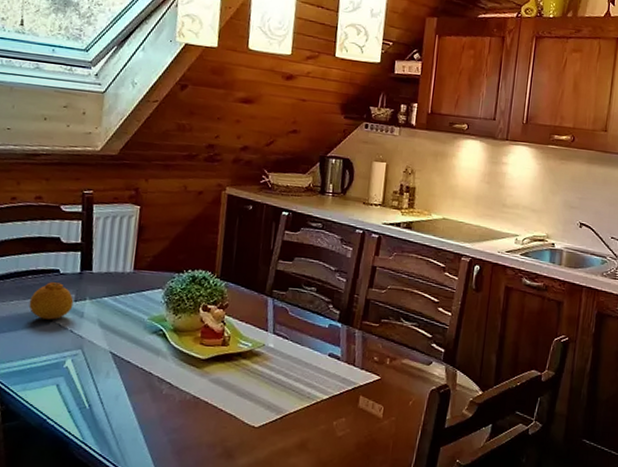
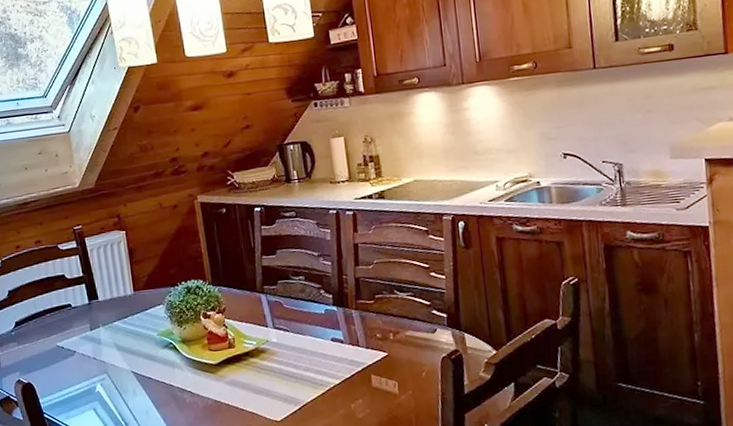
fruit: present [29,282,74,320] -> none [53,316,90,352]

